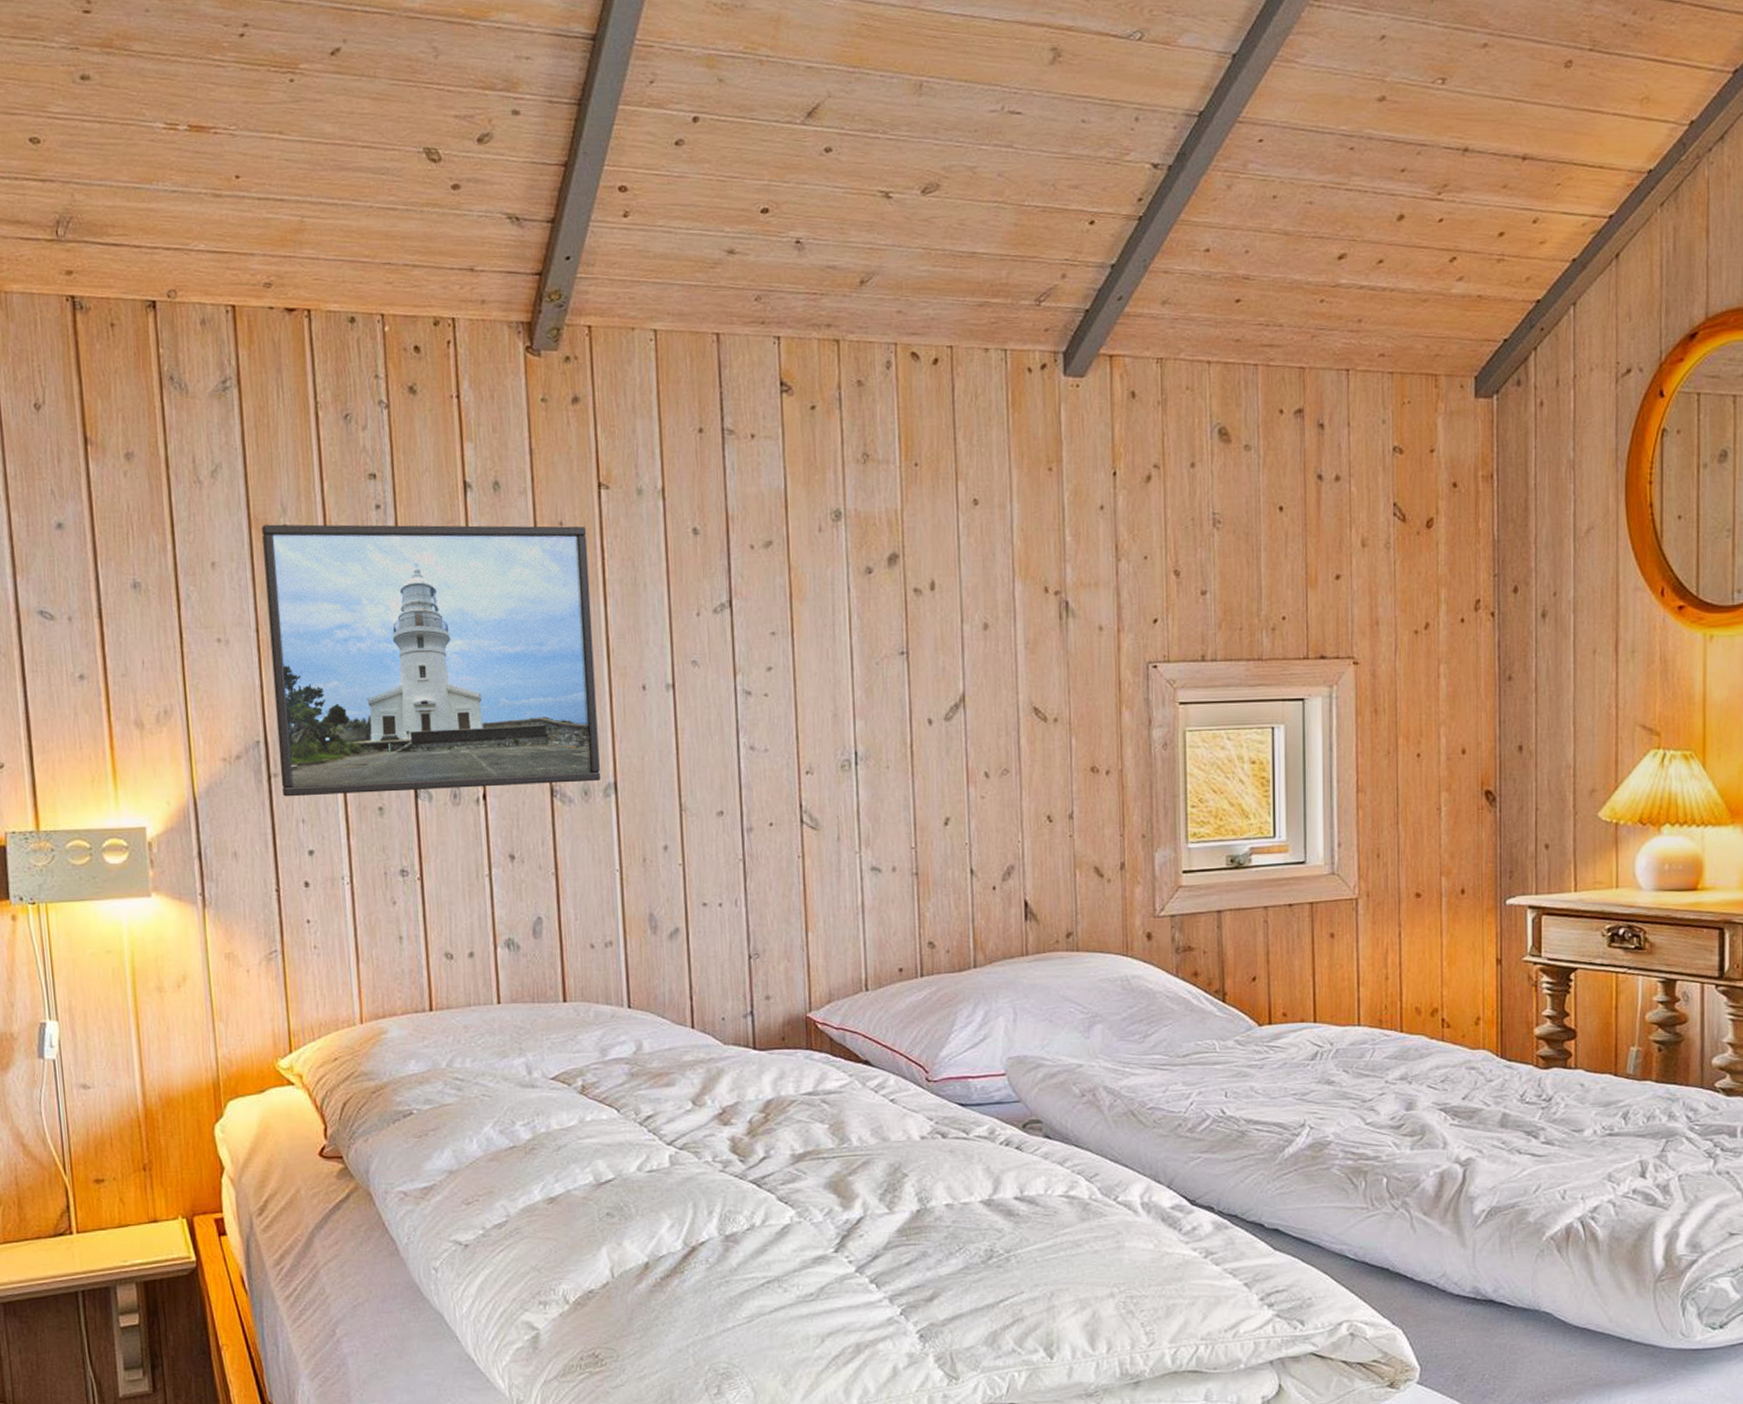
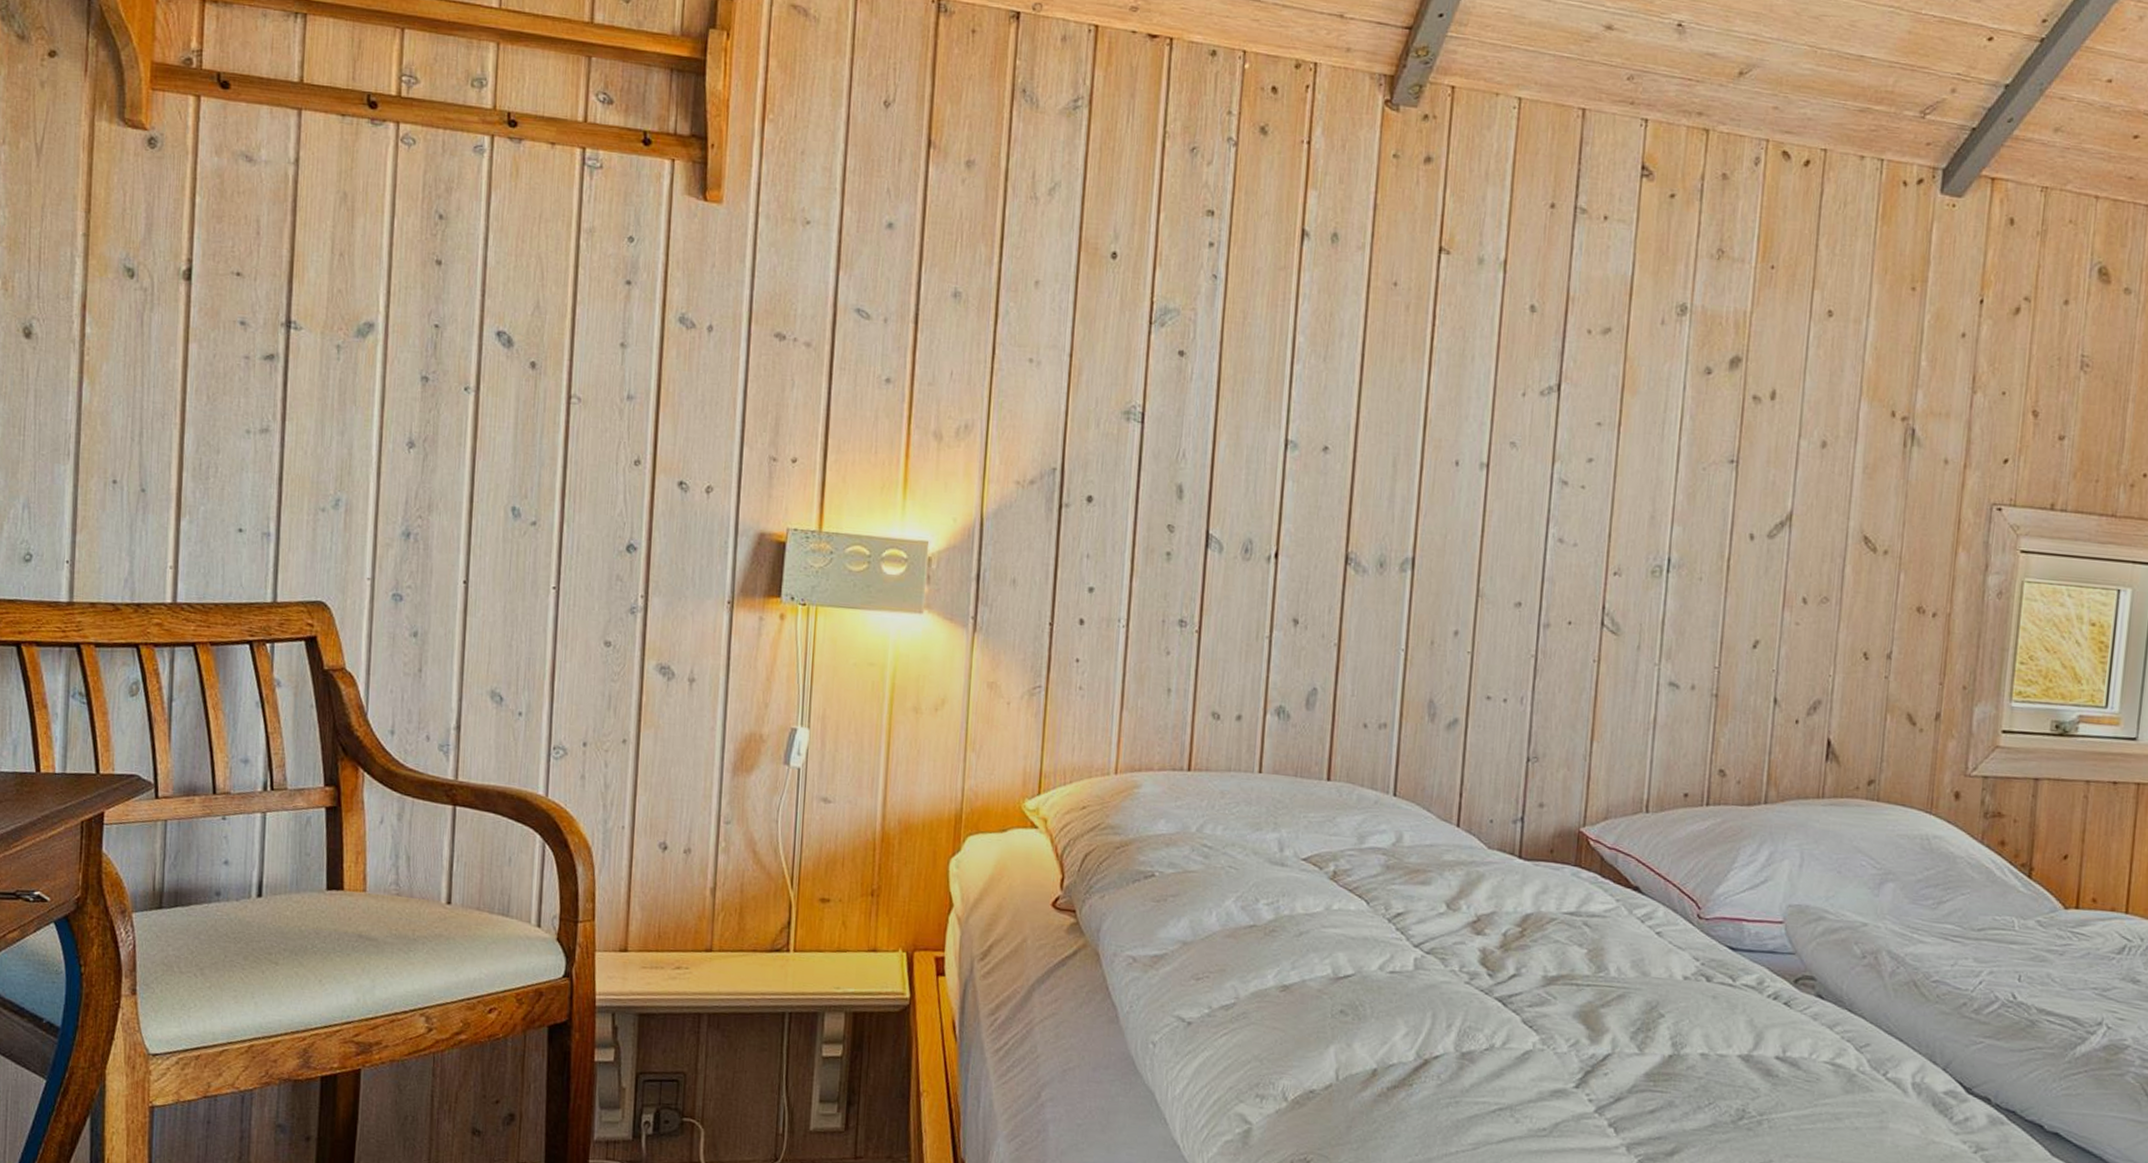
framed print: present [262,524,600,797] -> none [1071,249,1421,554]

